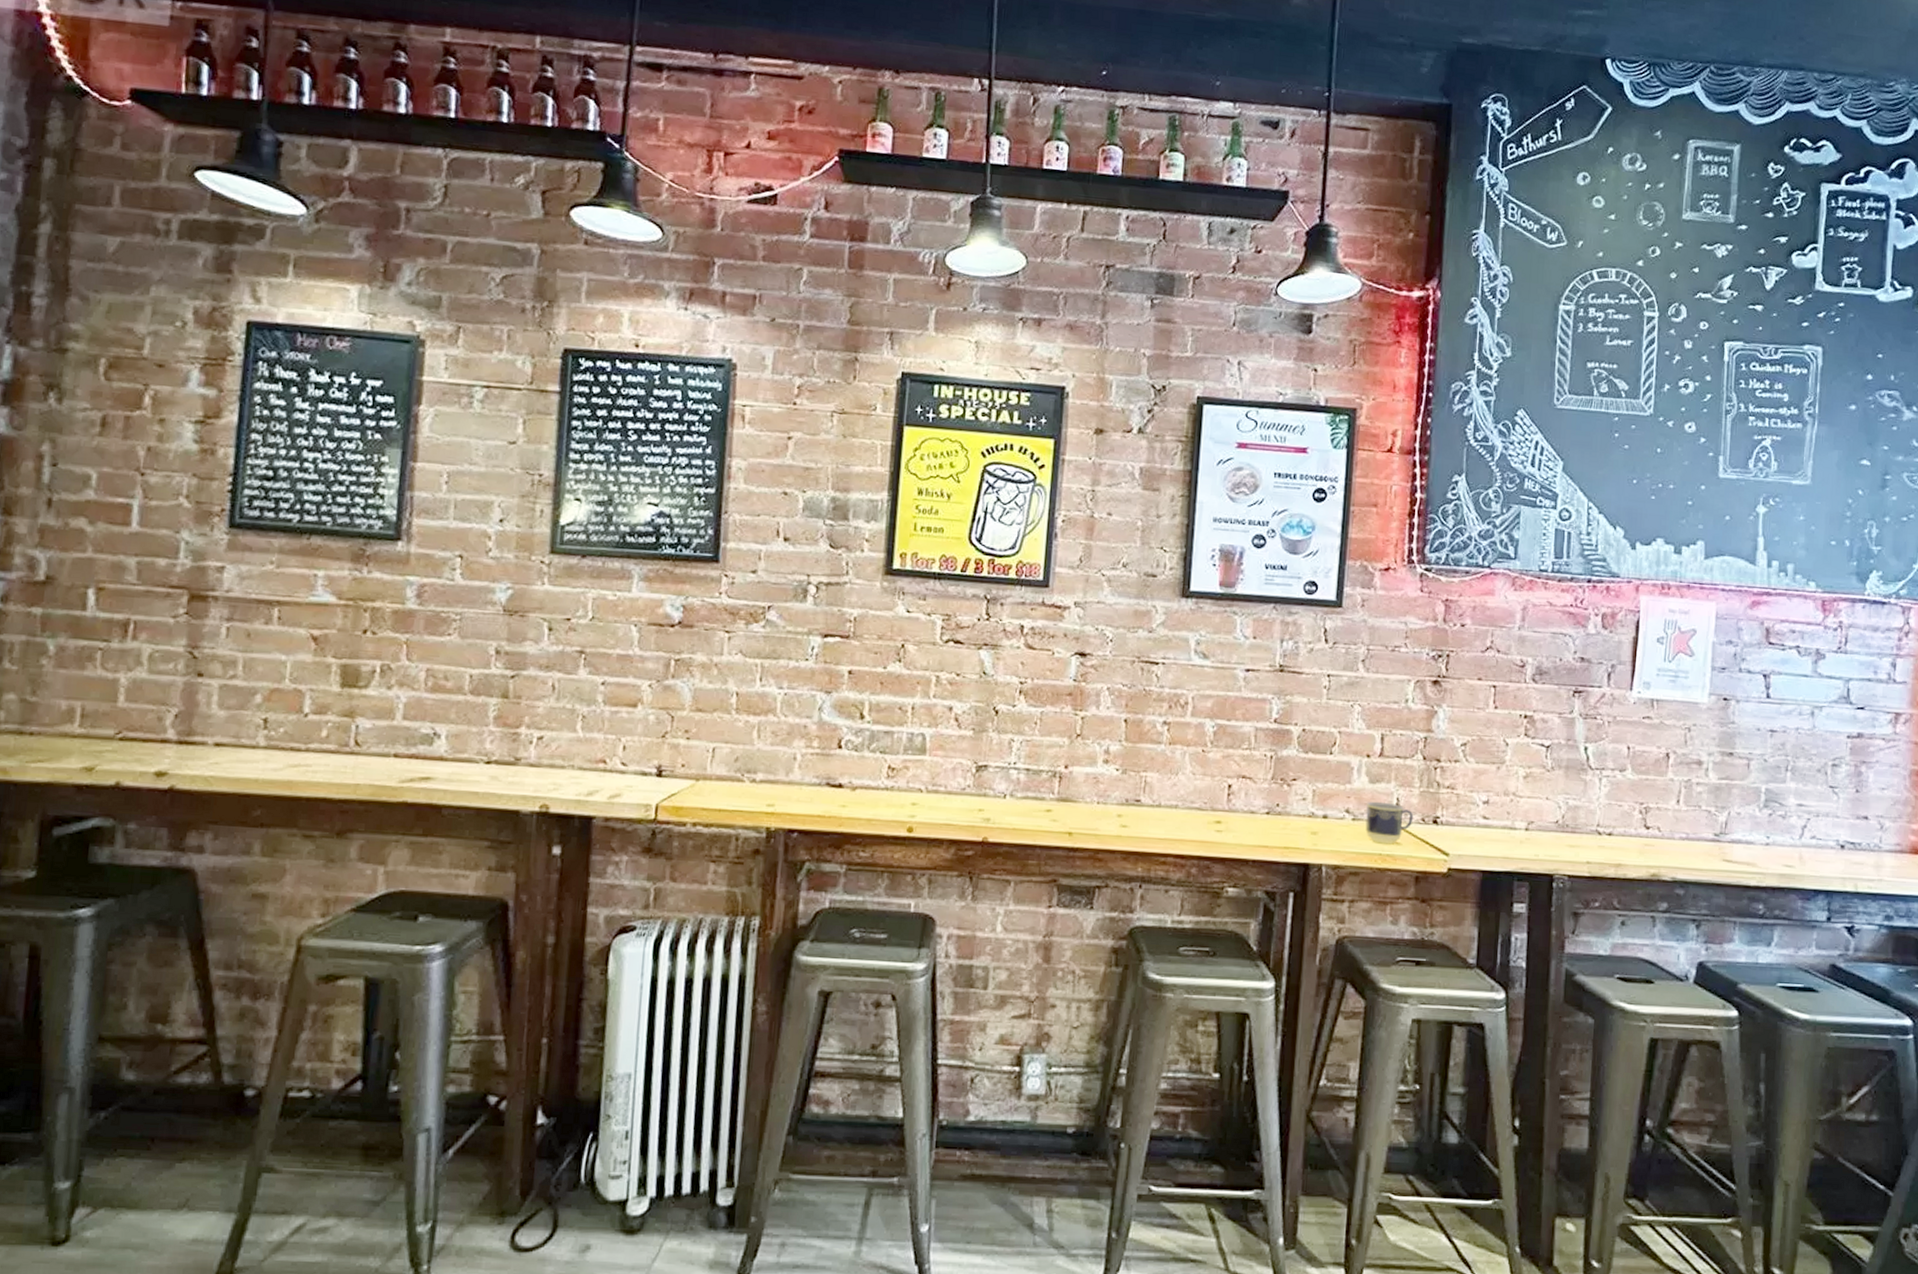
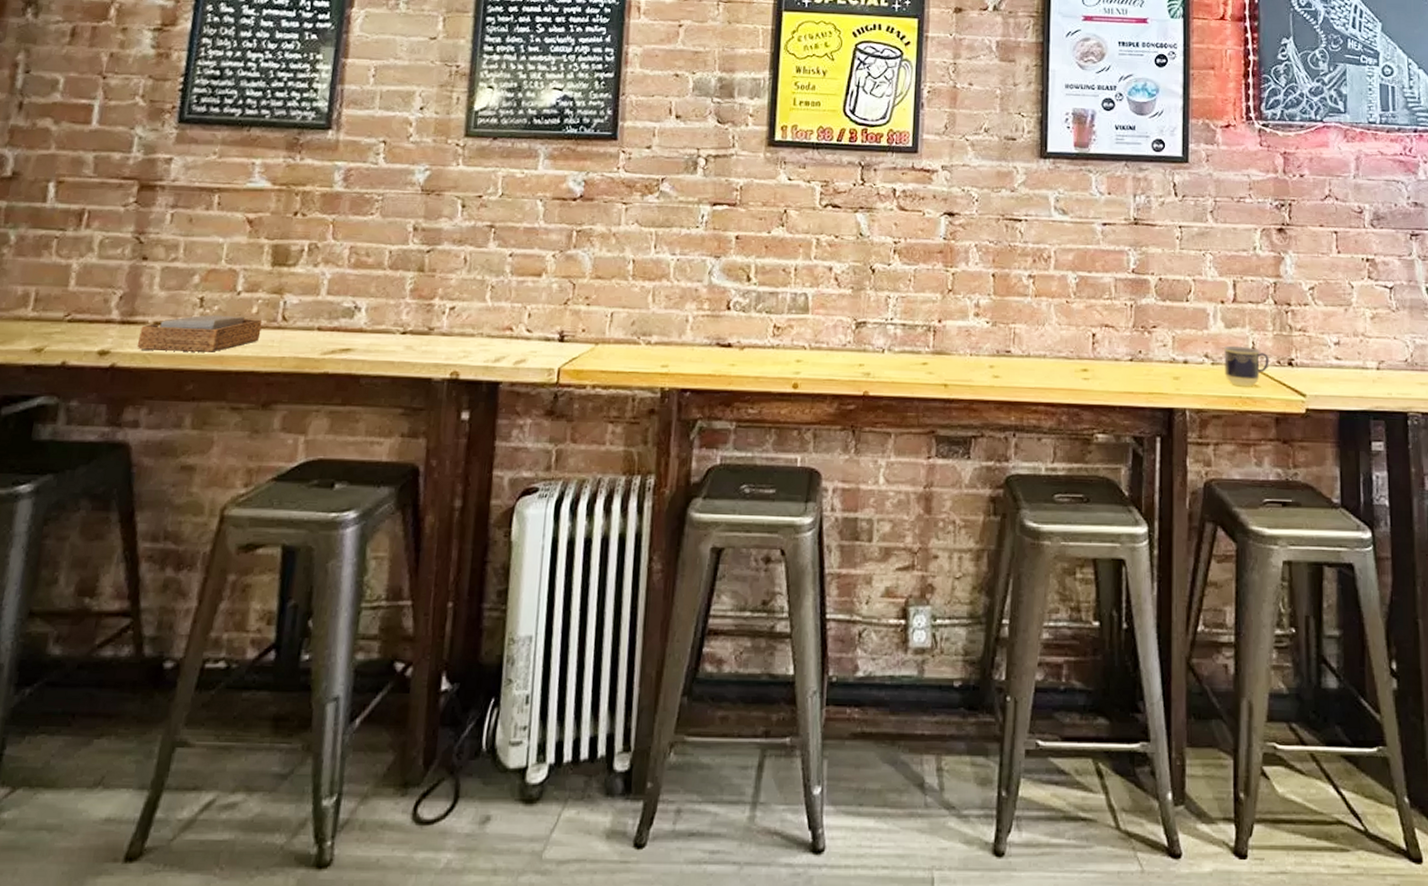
napkin holder: none [197,737,333,777] -> present [136,315,263,352]

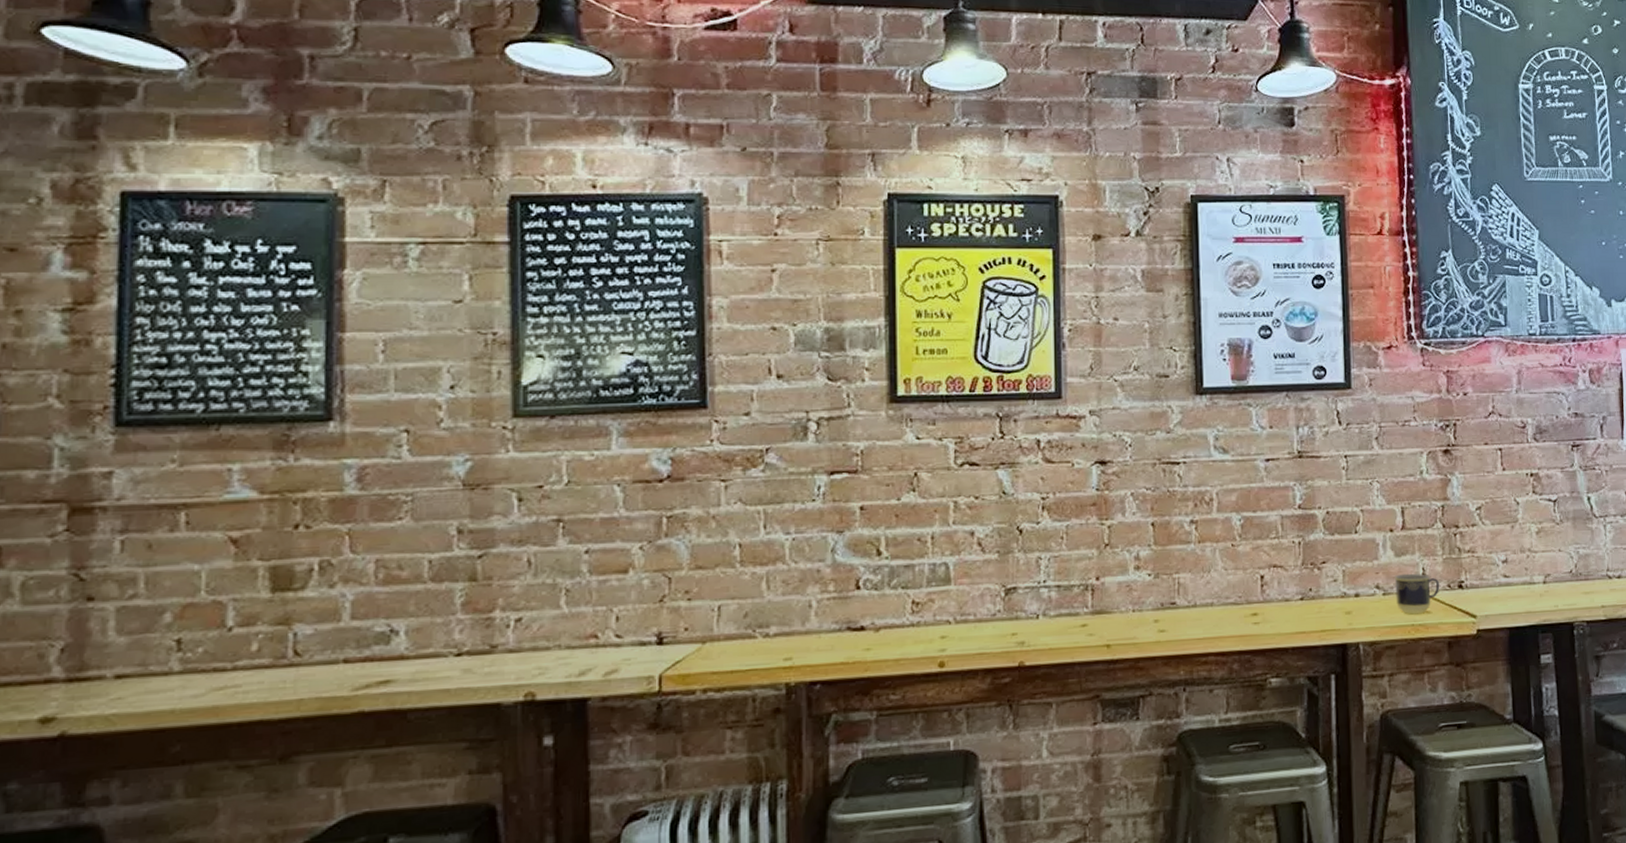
napkin holder: present [136,315,263,352] -> none [94,656,267,711]

